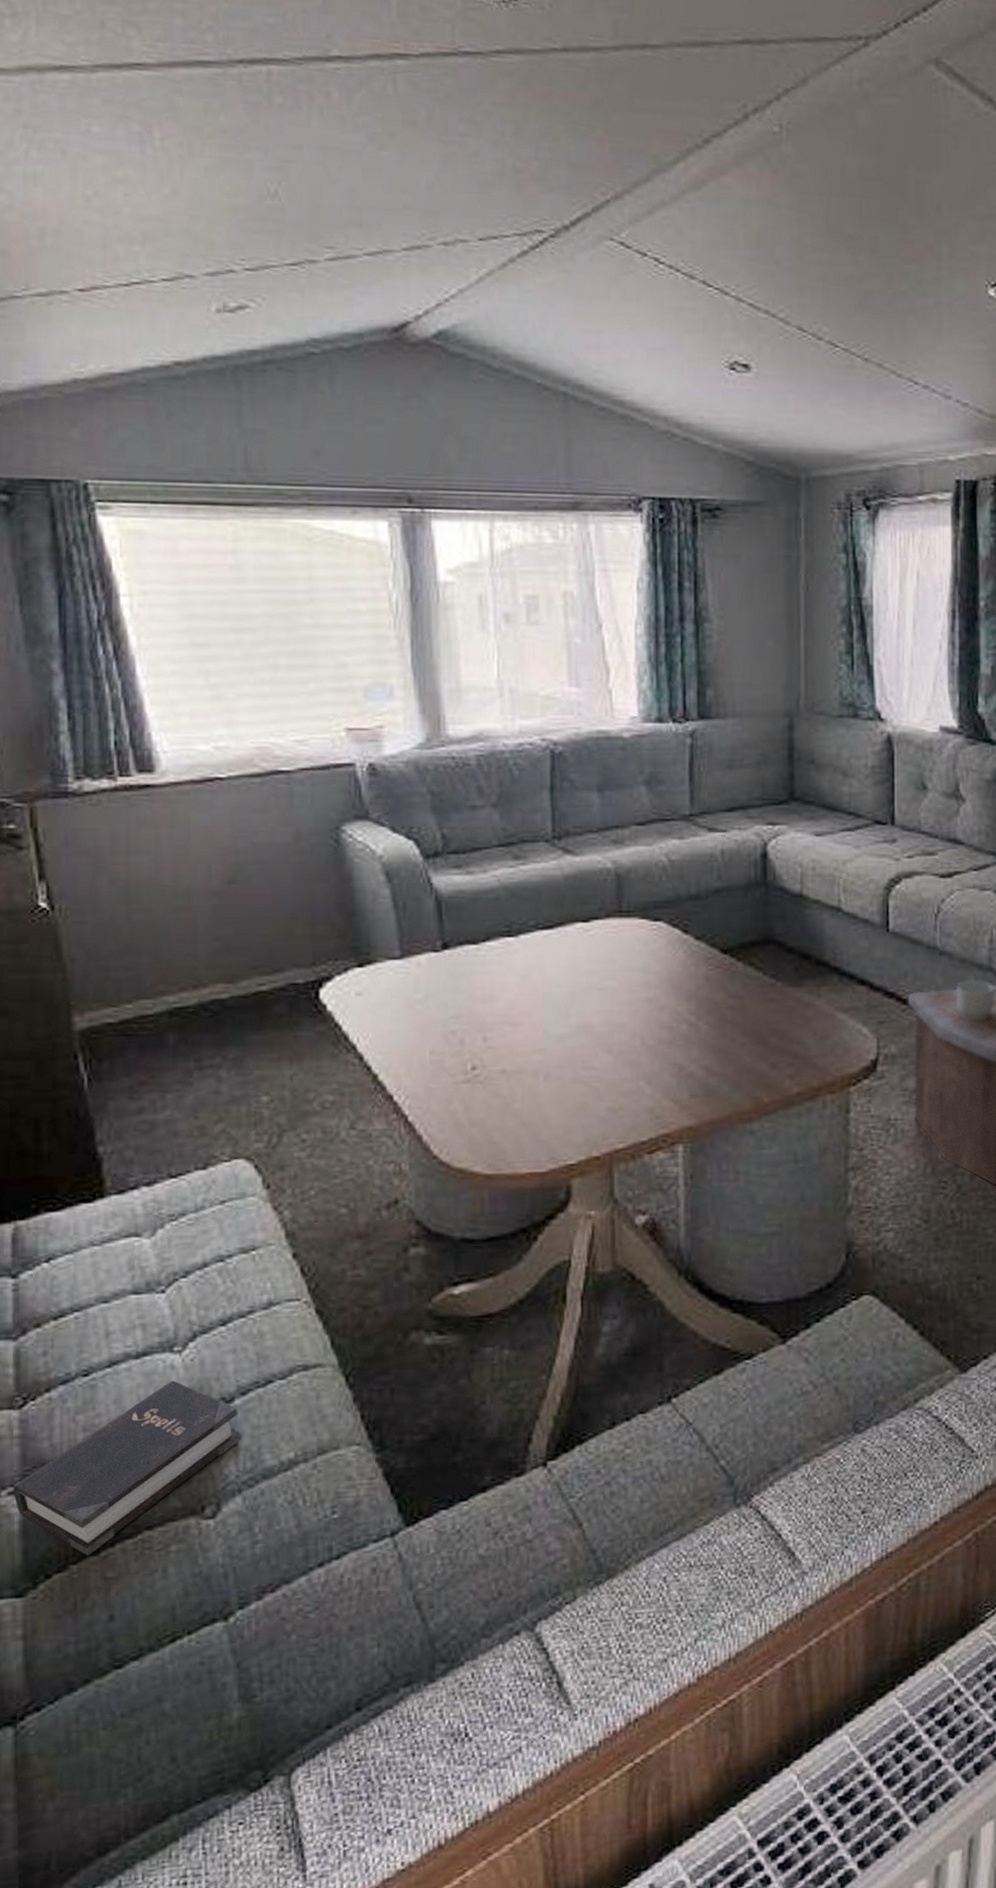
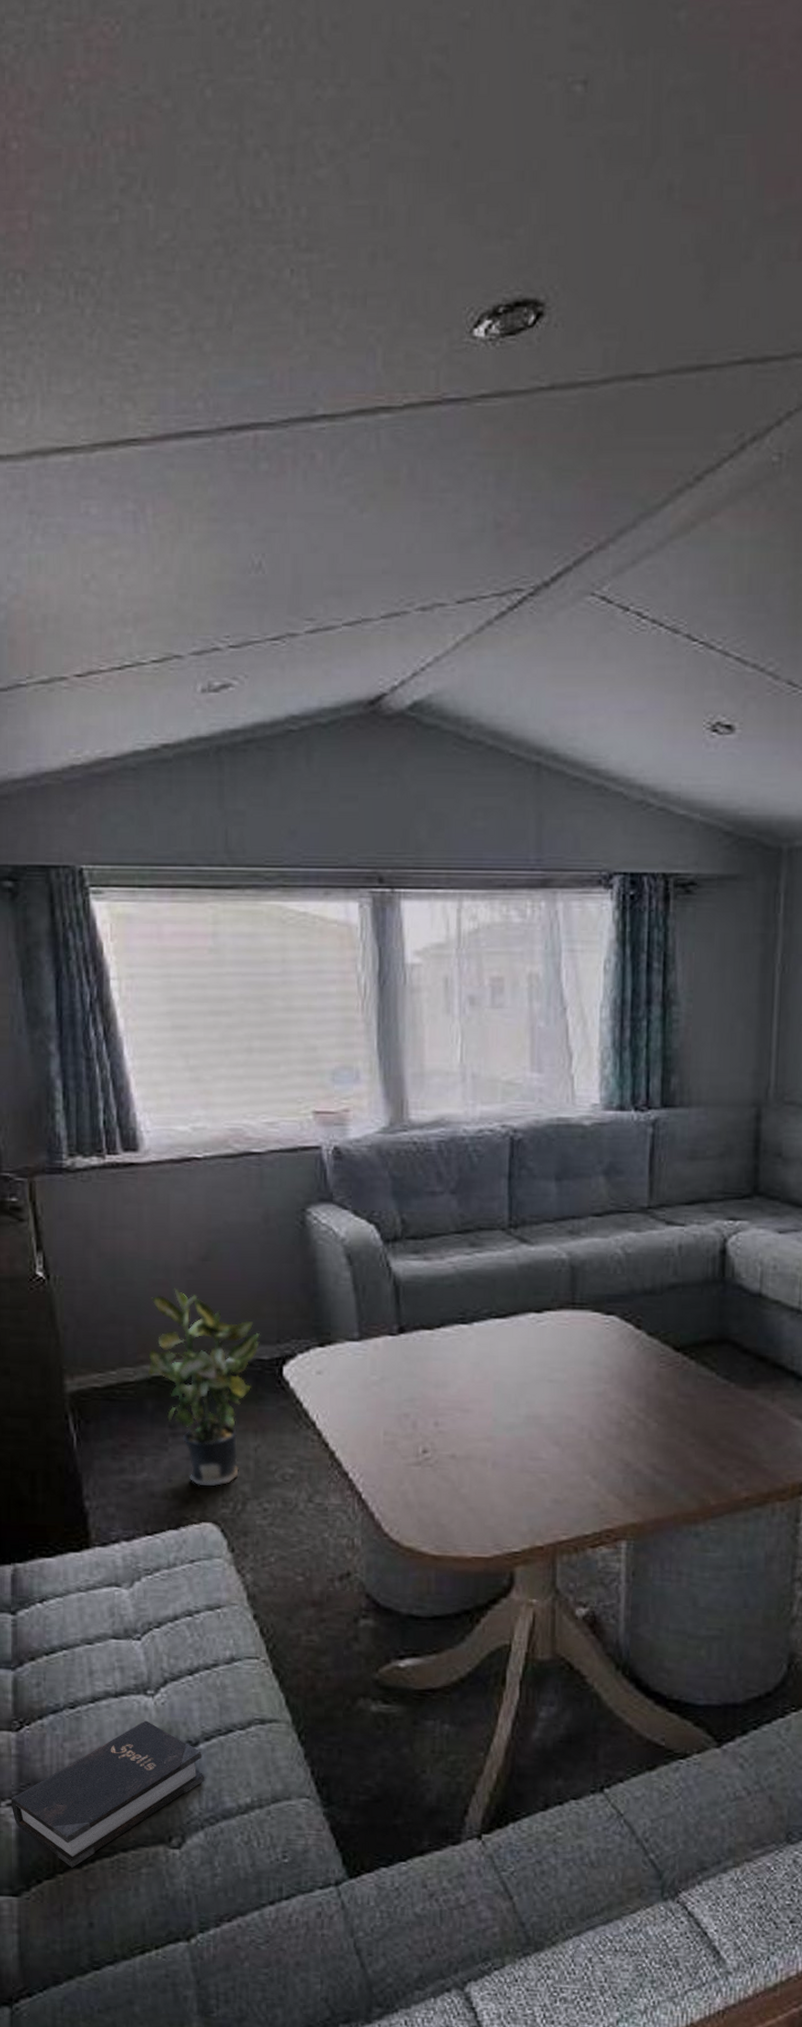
potted plant: none [168,913,293,1121] -> present [147,1287,260,1487]

